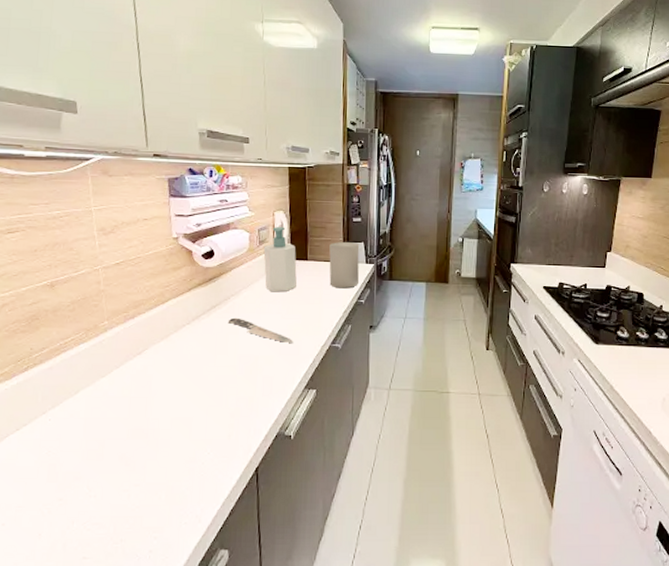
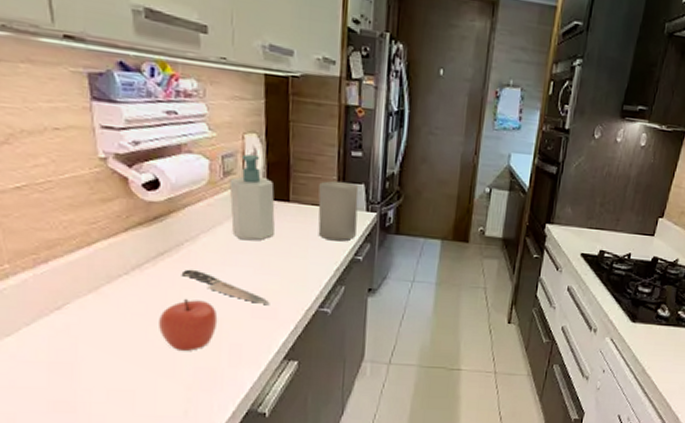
fruit: none [210,341,255,384] -> present [157,298,218,351]

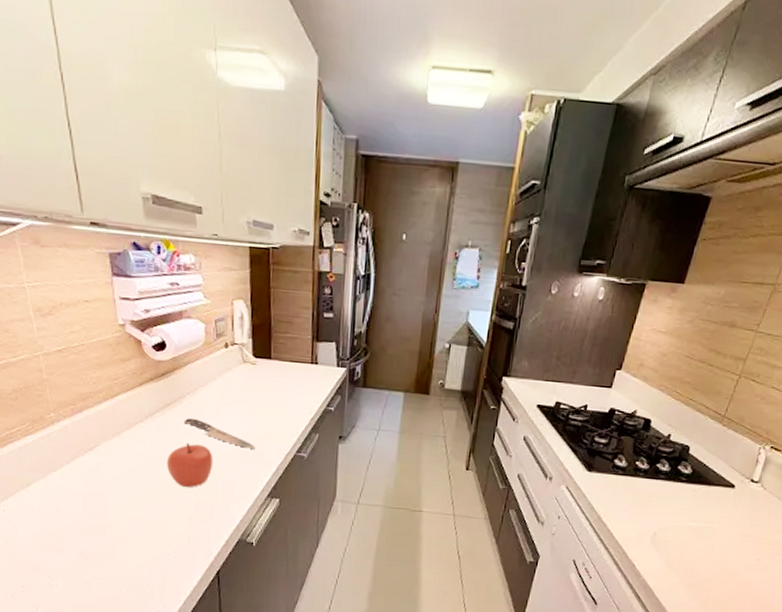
soap bottle: present [229,154,276,241] -> none [221,318,260,394]
canister: present [318,181,359,242] -> none [295,340,331,394]

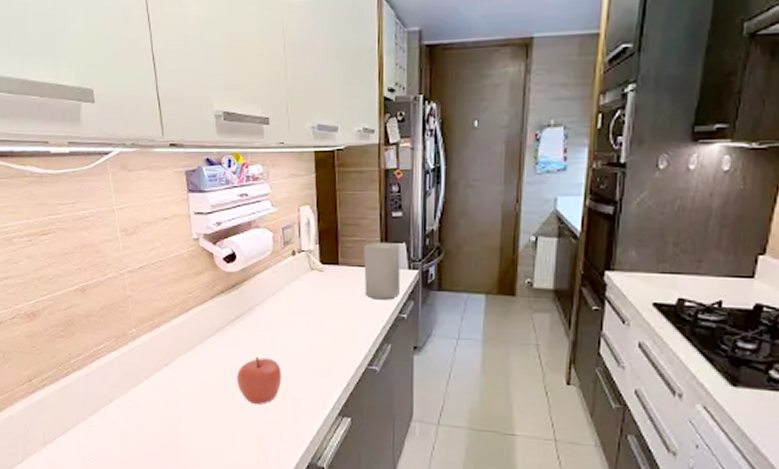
kitchen knife: present [185,418,256,449] -> none [254,330,325,362]
canister: none [295,340,331,394] -> present [364,241,401,300]

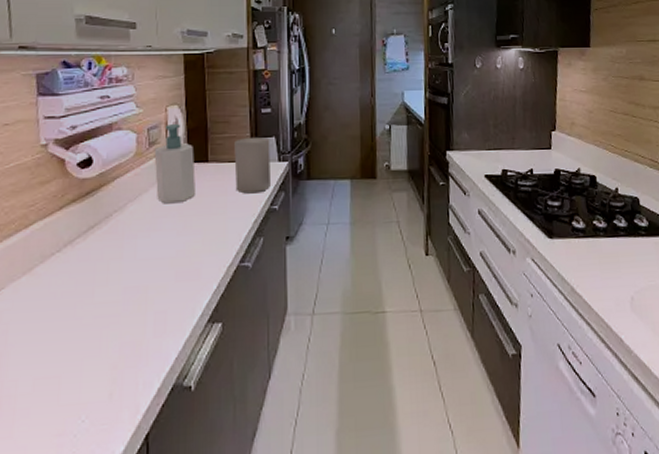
fruit: present [236,356,282,404] -> none [86,269,144,325]
soap bottle: none [289,225,328,303] -> present [154,124,197,204]

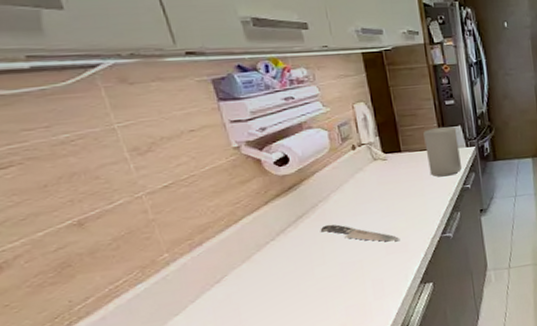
kitchen knife: none [111,239,193,266] -> present [321,224,400,242]
soap bottle: present [154,124,197,204] -> none [348,120,395,192]

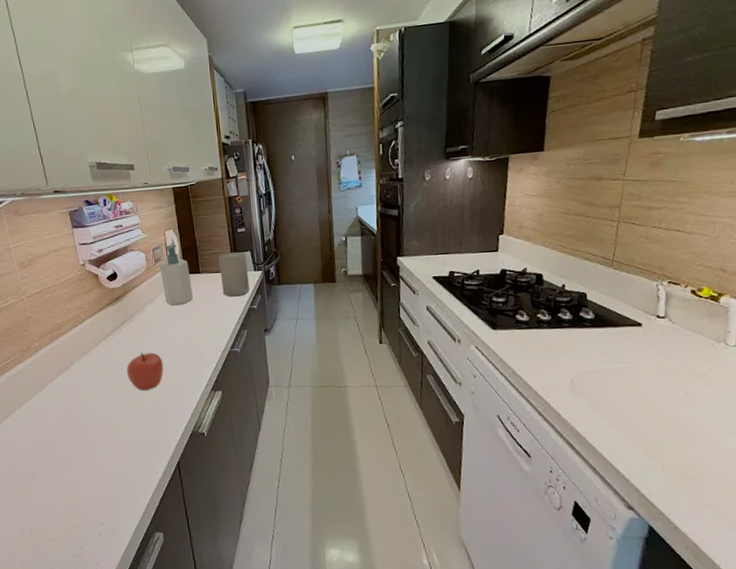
fruit: none [307,248,359,296] -> present [126,352,164,390]
kitchen knife: present [321,224,400,242] -> none [138,331,197,351]
soap bottle: none [348,120,395,192] -> present [159,245,194,306]

